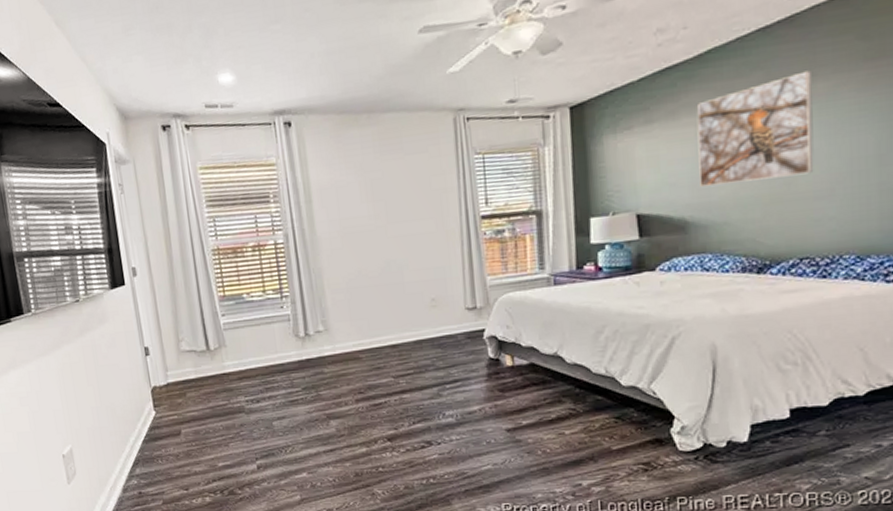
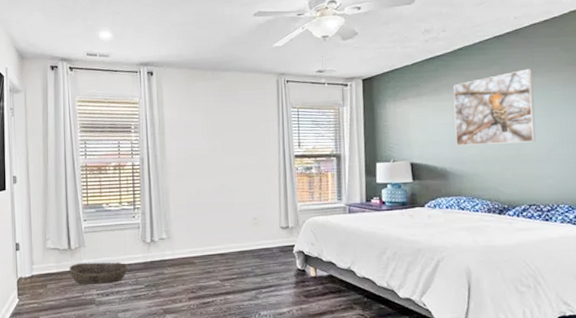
basket: none [210,362,280,390] -> present [69,262,128,284]

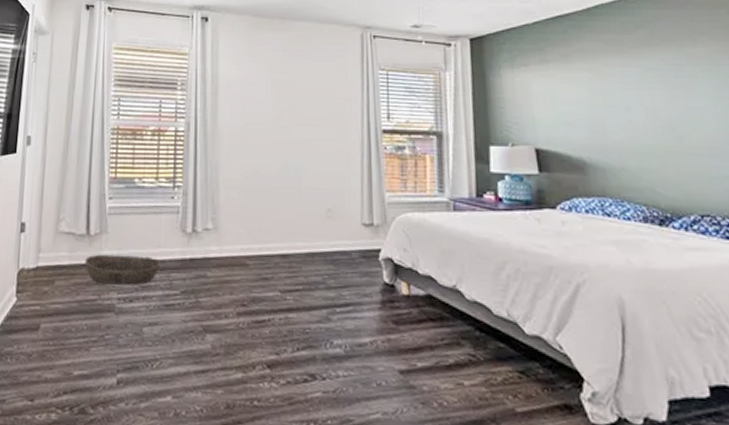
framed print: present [453,68,536,146] -> none [589,35,703,131]

